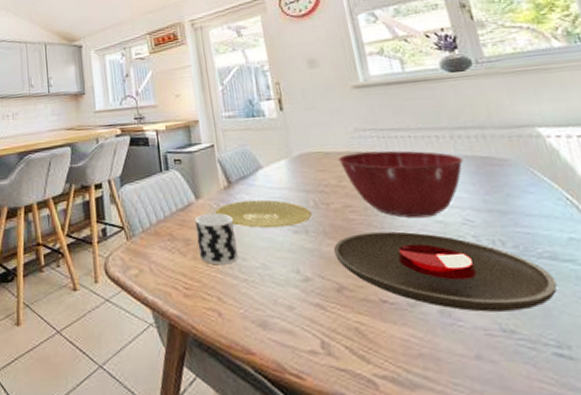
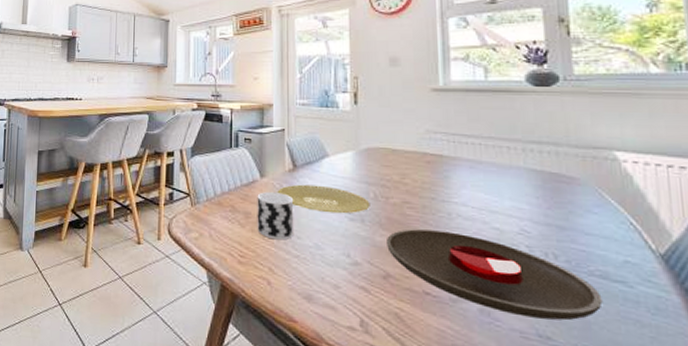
mixing bowl: present [338,150,463,218] -> none [405,153,531,223]

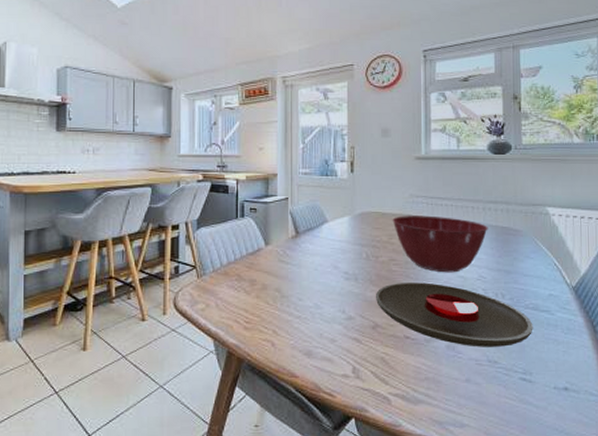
cup: present [257,192,293,240] -> none [262,259,295,304]
plate: present [277,184,370,214] -> none [280,249,363,275]
mixing bowl: none [405,153,531,223] -> present [392,215,488,273]

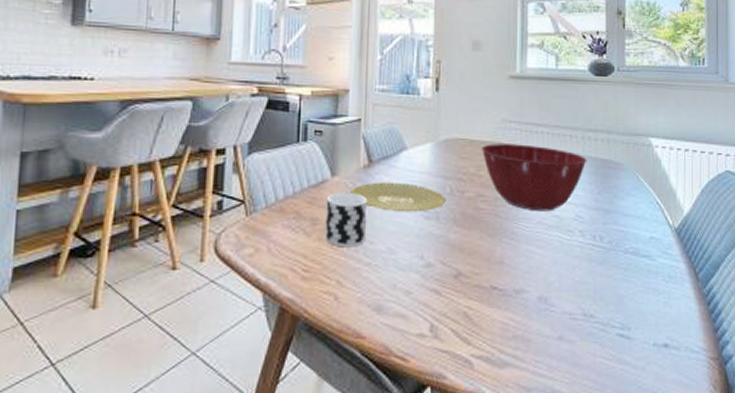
cup: none [262,259,295,304] -> present [325,193,366,248]
plate: none [280,249,363,275] -> present [349,182,446,212]
plate: present [375,282,533,347] -> none [459,223,633,299]

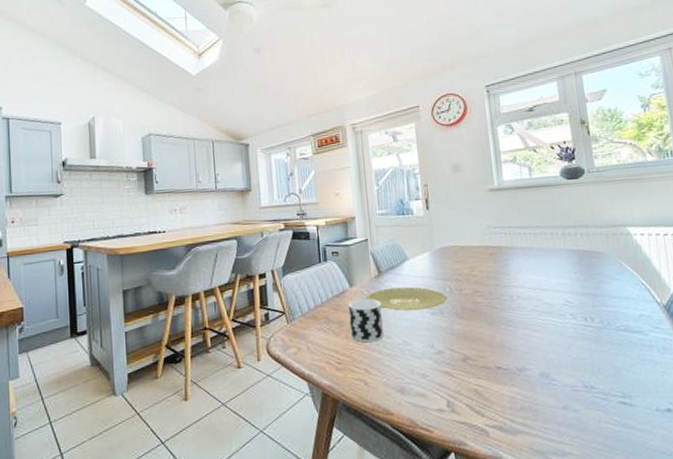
mixing bowl: present [481,144,587,212] -> none [472,245,570,301]

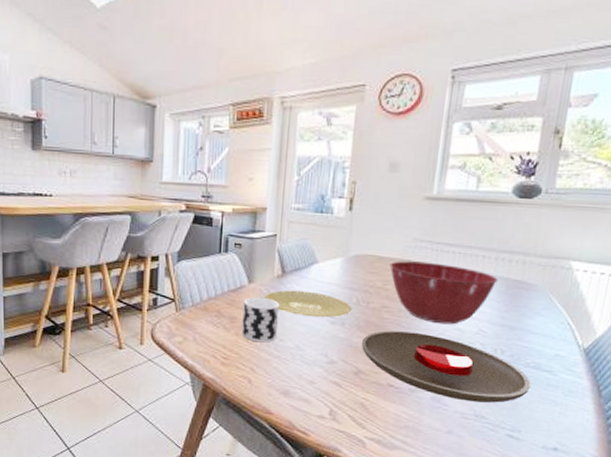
plate: none [462,311,628,374] -> present [361,330,531,403]
mixing bowl: none [472,245,570,301] -> present [389,261,498,325]

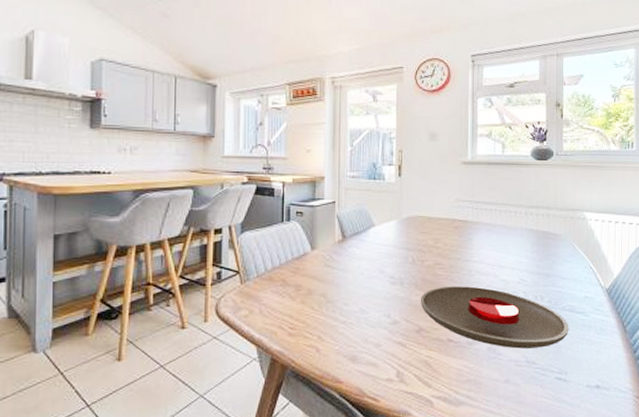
cup: present [242,297,279,343] -> none [307,264,341,309]
plate: present [264,290,352,318] -> none [327,254,409,279]
mixing bowl: present [389,261,498,325] -> none [438,220,530,277]

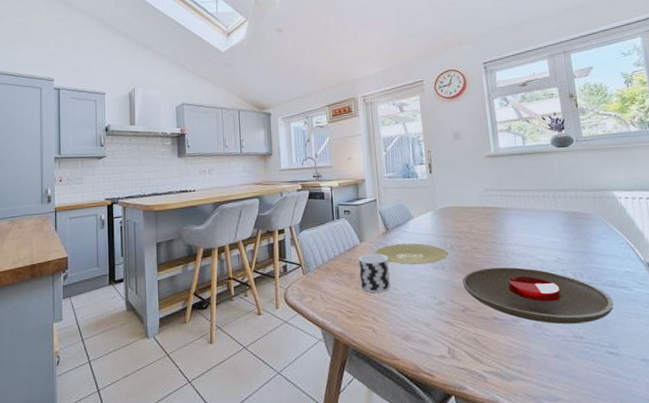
cup: none [307,264,341,309] -> present [358,253,390,293]
plate: none [327,254,409,279] -> present [374,243,448,265]

